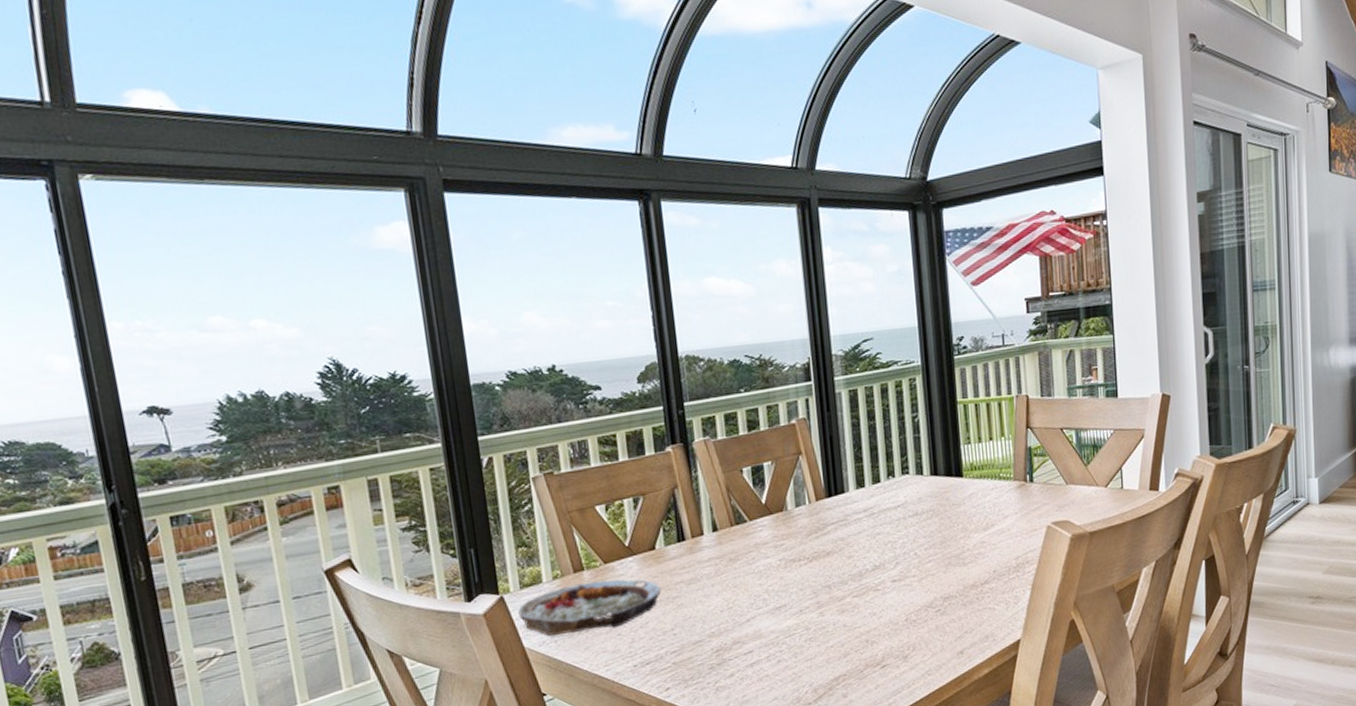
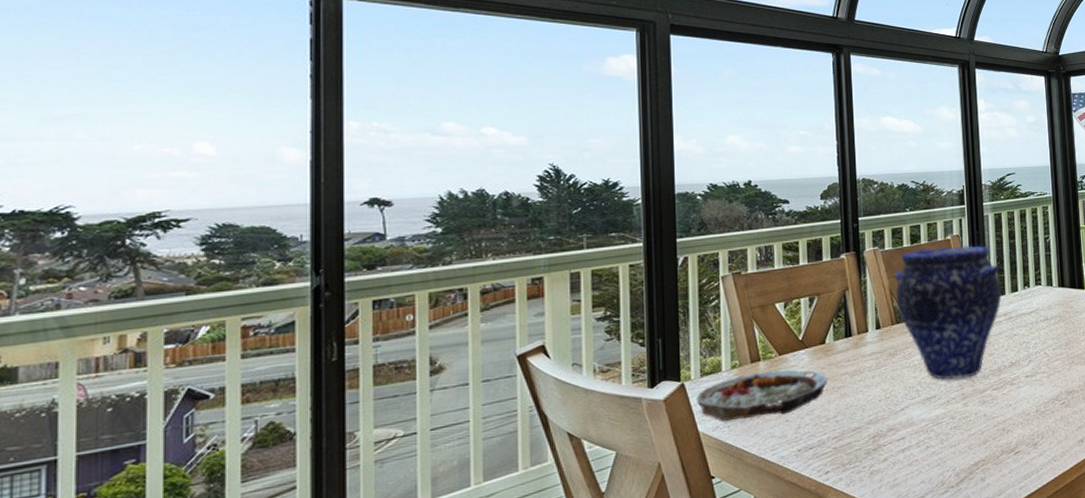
vase: none [730,430,861,587] -> present [894,245,1002,380]

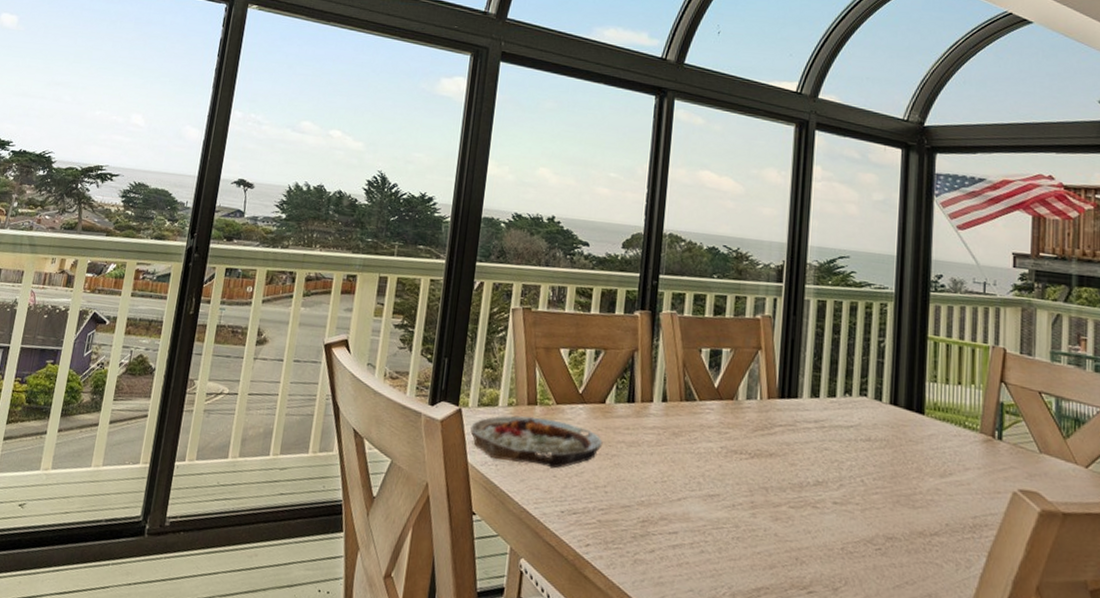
vase: present [894,245,1002,380] -> none [687,323,817,485]

